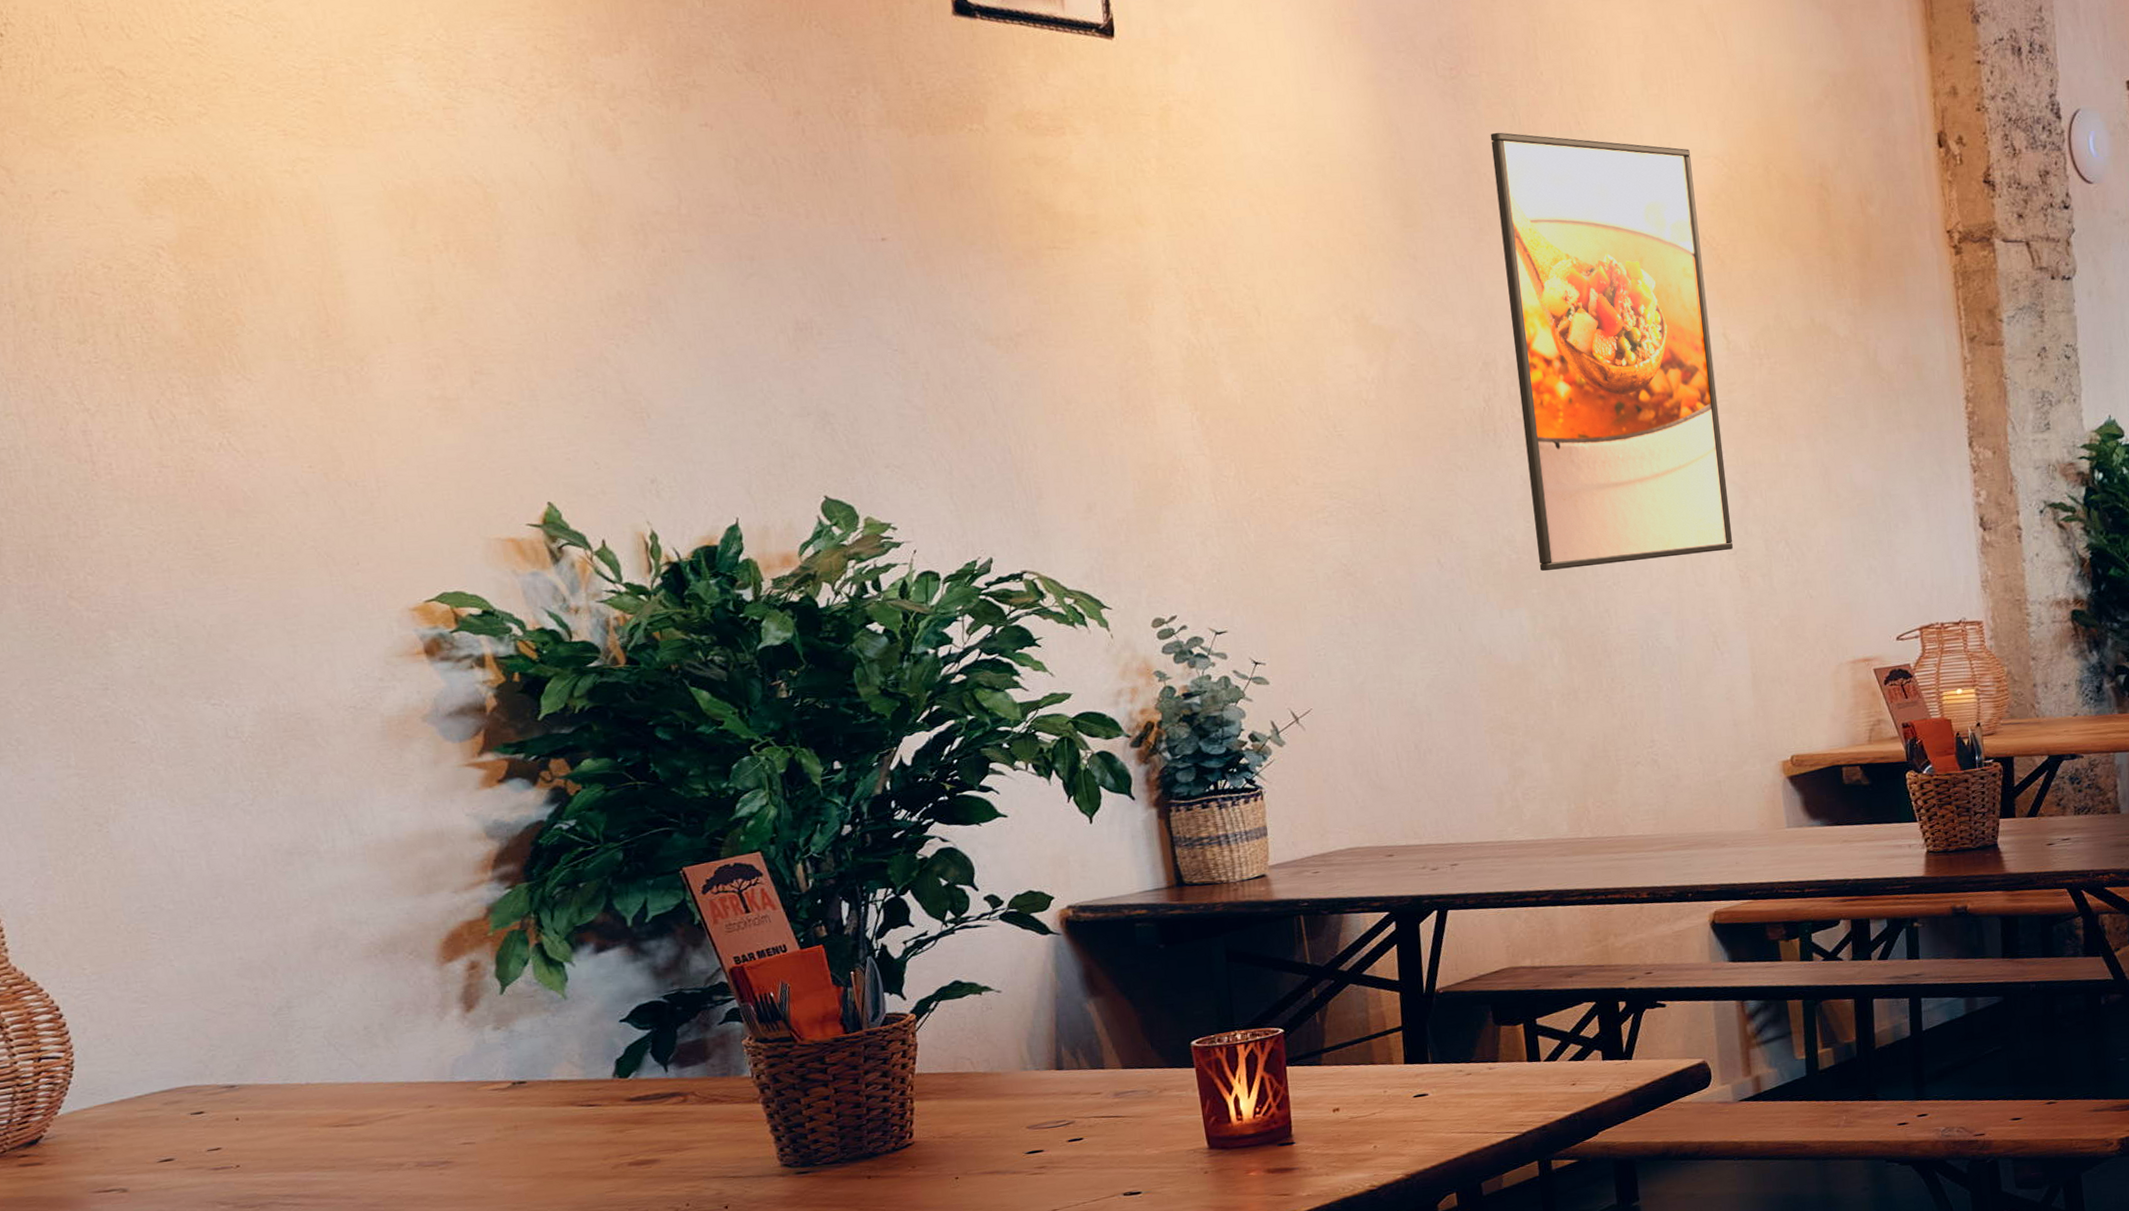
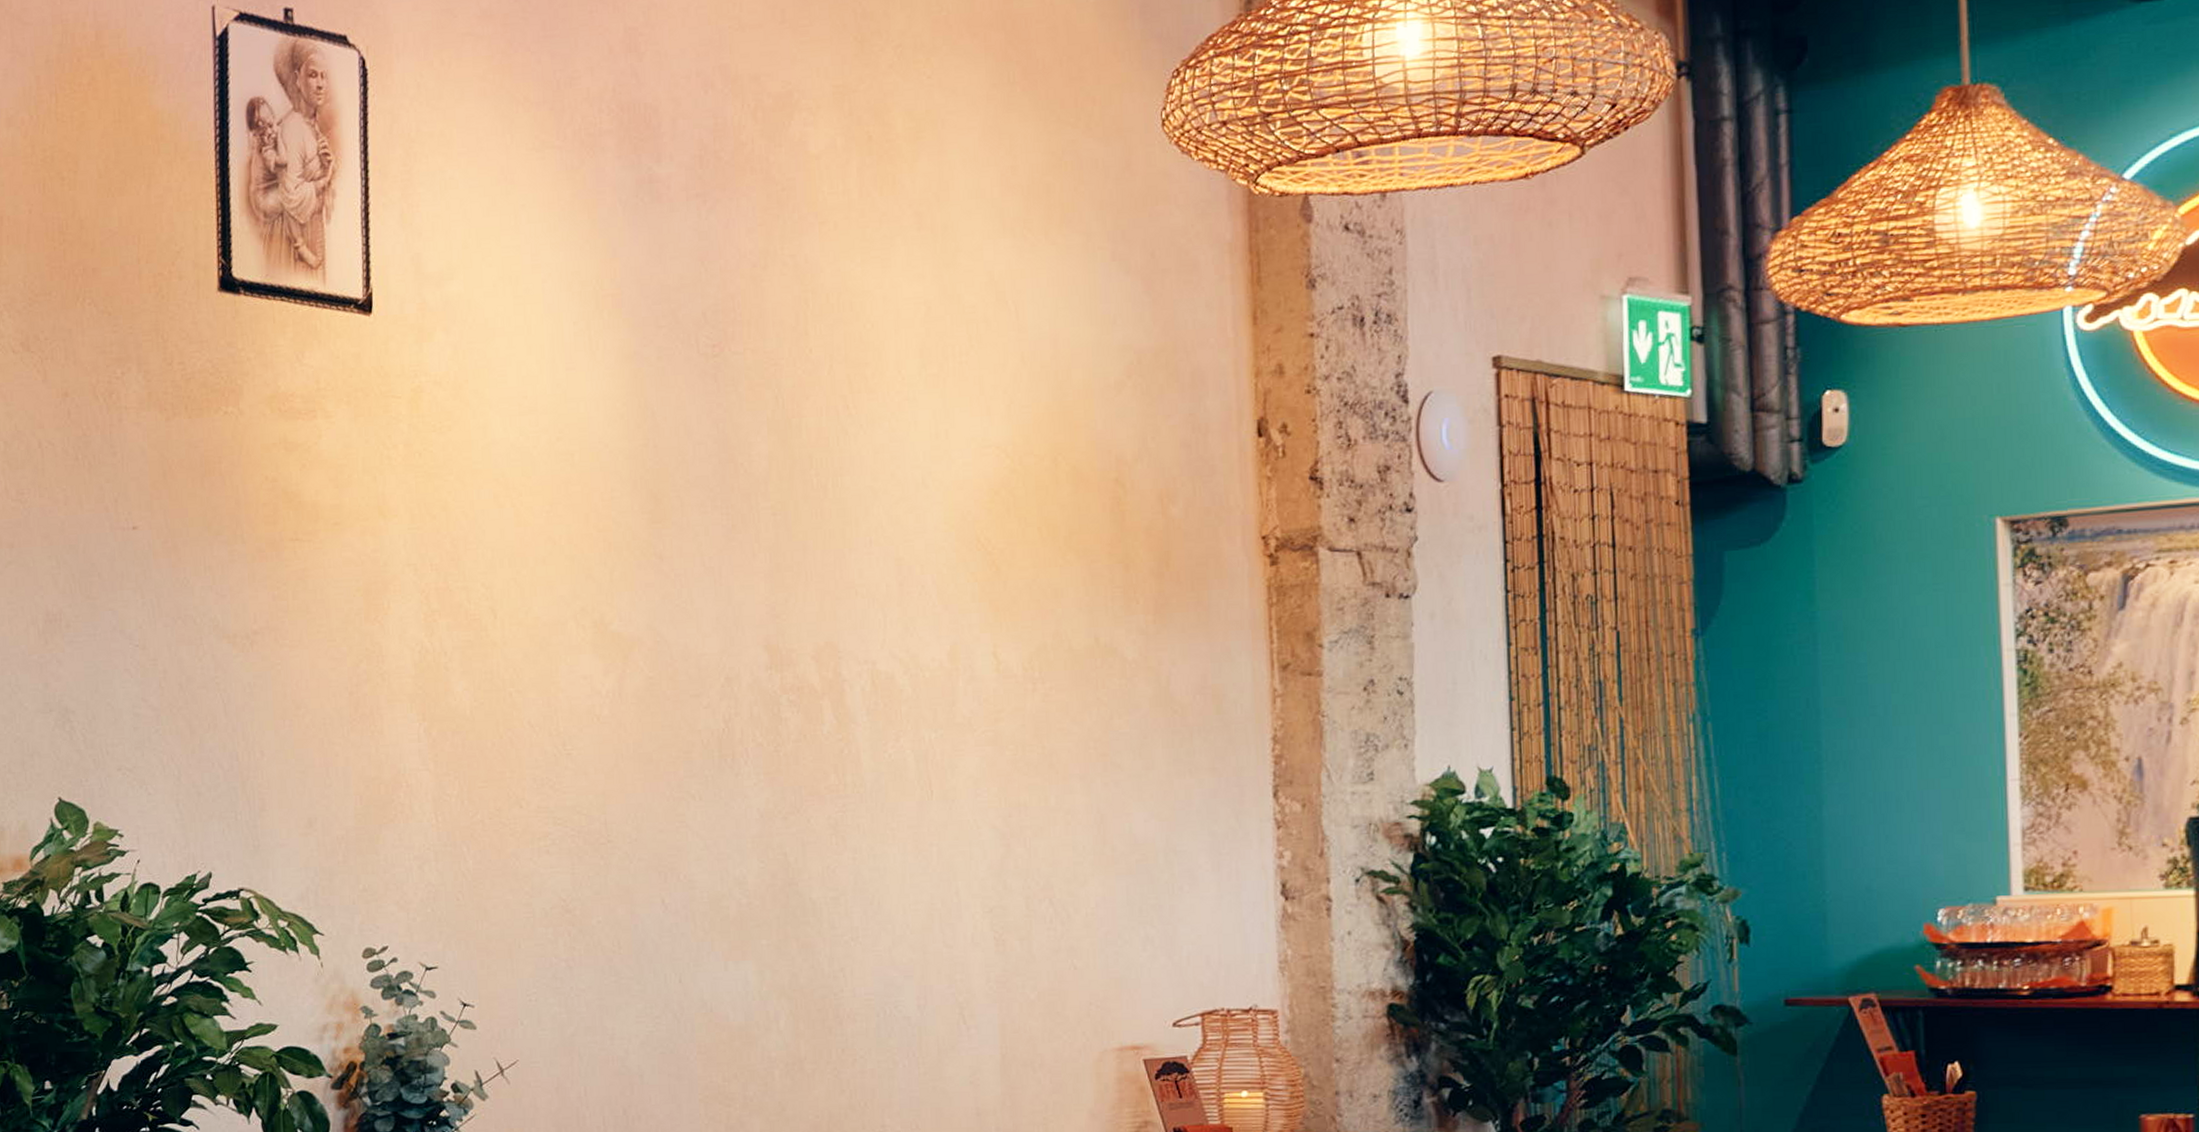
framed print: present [1490,132,1733,572] -> none [750,417,989,920]

